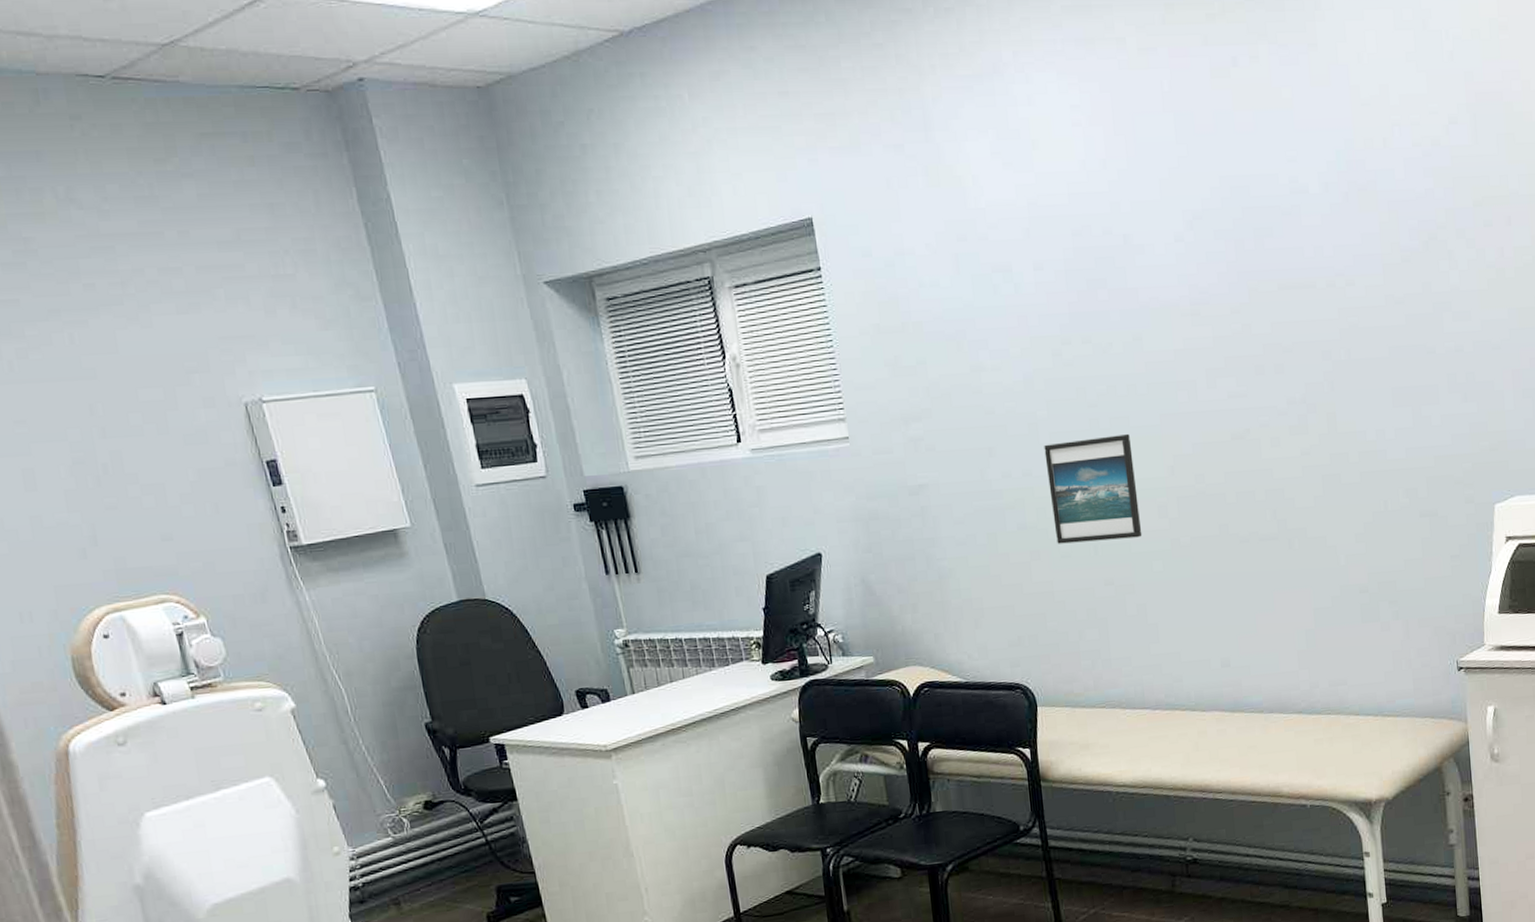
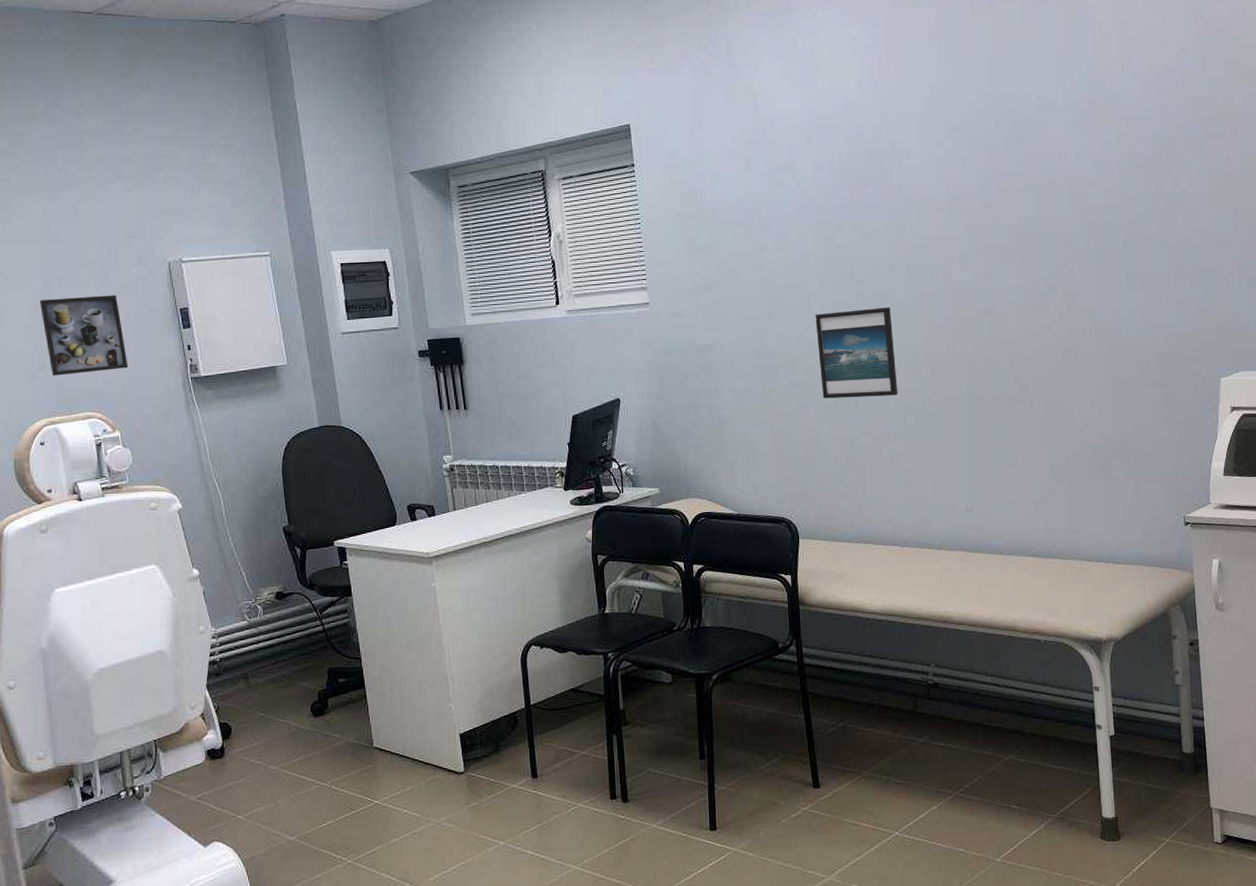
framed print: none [79,446,208,552] -> present [39,295,129,376]

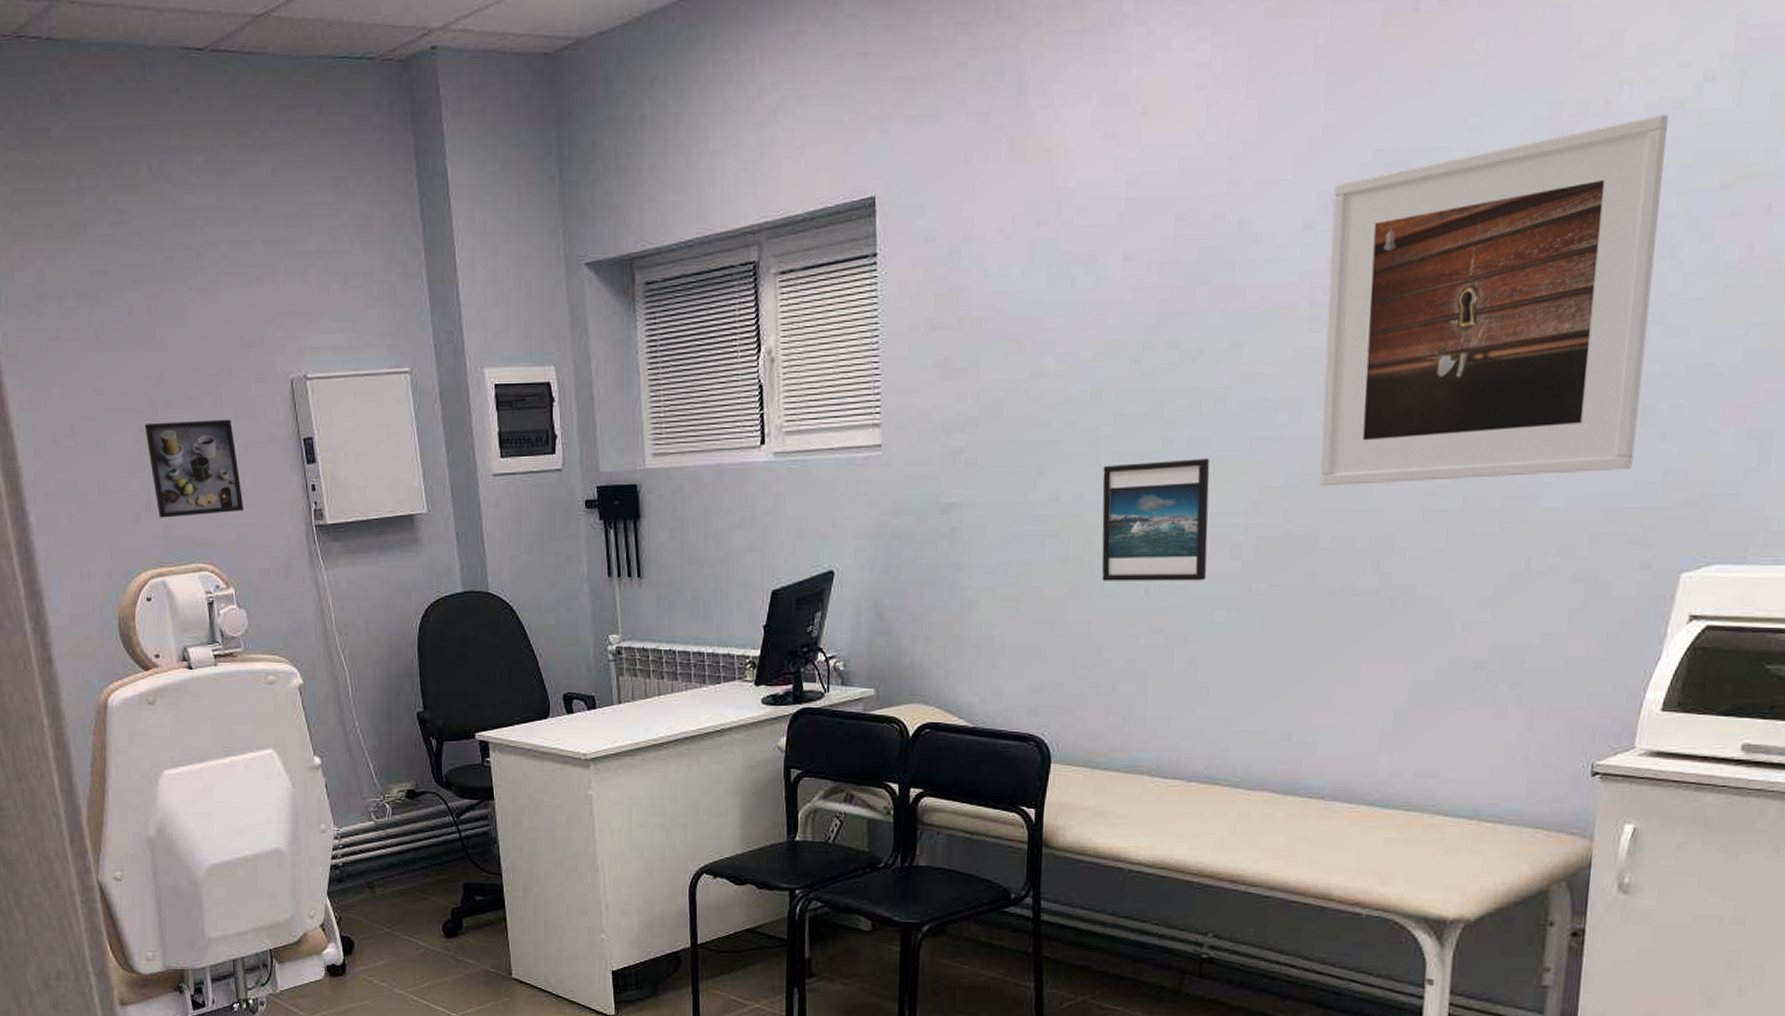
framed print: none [953,73,1178,325] -> present [1319,114,1670,487]

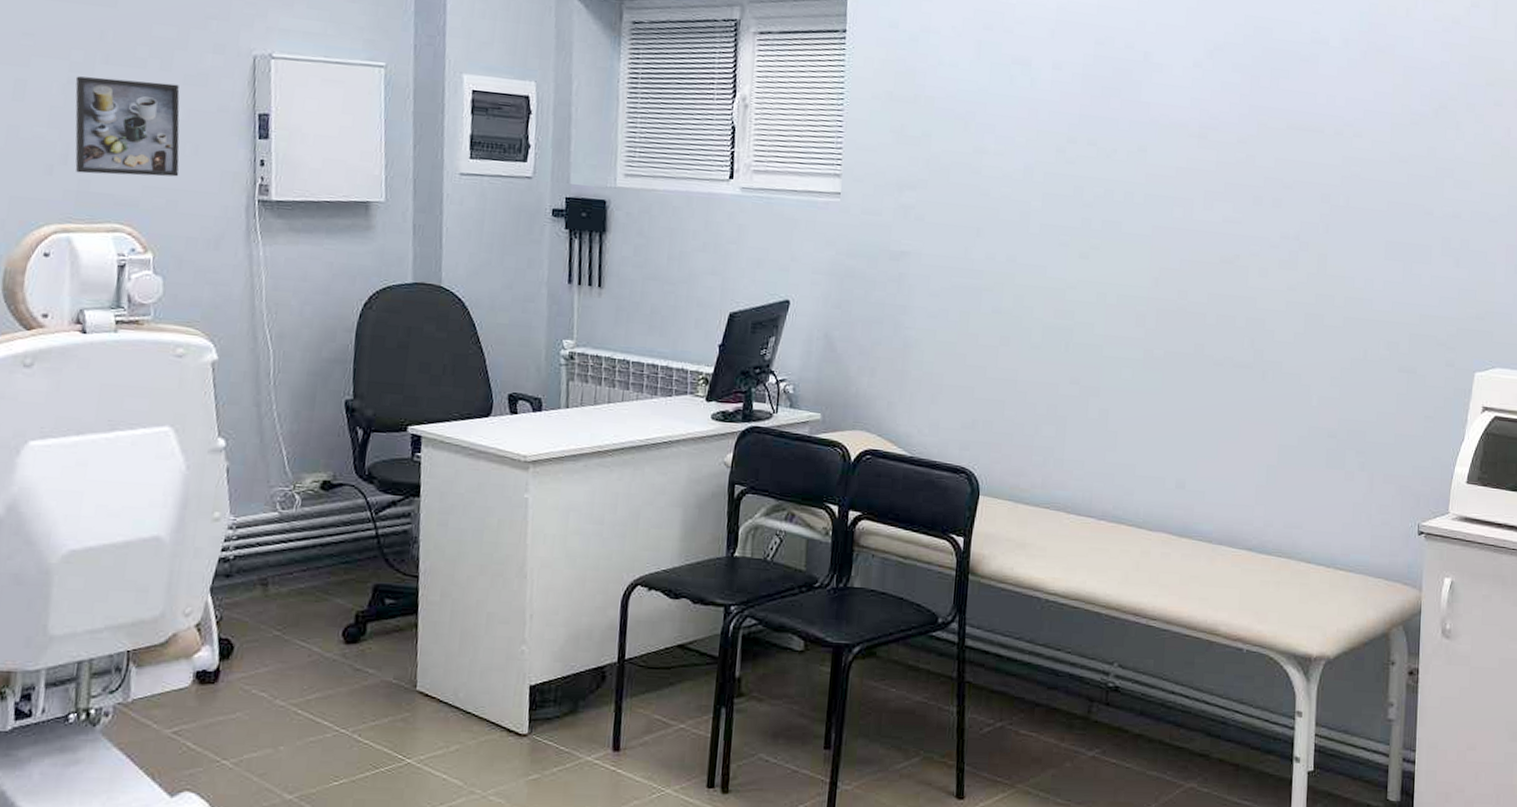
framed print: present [1101,457,1210,581] -> none [1029,234,1120,342]
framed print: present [1319,114,1670,487] -> none [1207,25,1450,287]

